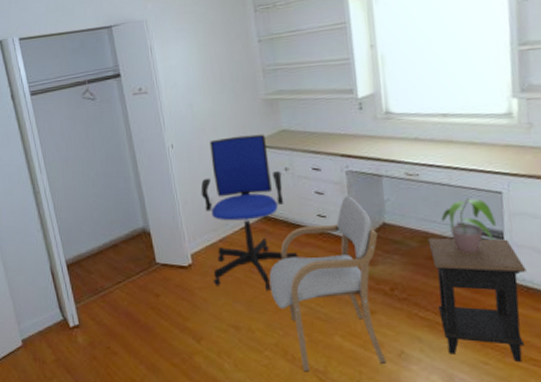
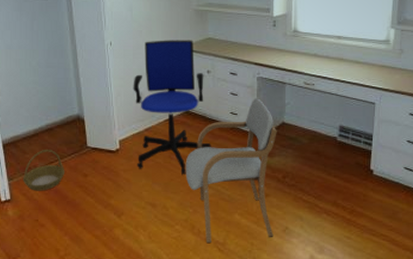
basket: none [89,267,135,315] -> present [22,149,65,191]
side table: present [428,237,527,362] -> none [316,137,386,237]
potted plant: present [441,197,496,254] -> none [328,105,368,151]

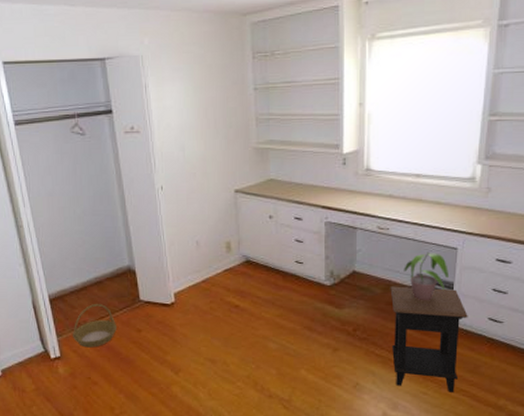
office chair: present [133,40,211,175] -> none [187,182,275,330]
armchair: present [185,98,277,244] -> none [246,245,347,401]
side table: none [316,137,386,237] -> present [390,286,468,392]
potted plant: none [328,105,368,151] -> present [404,251,448,301]

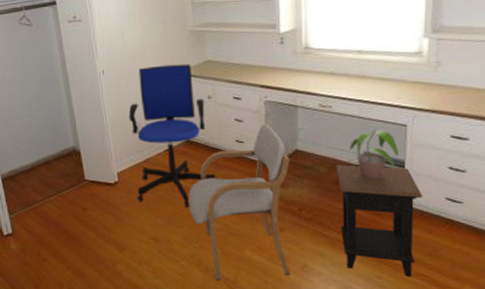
basket: present [72,303,118,348] -> none [22,182,64,225]
office chair: none [187,182,275,330] -> present [128,63,216,209]
armchair: none [246,245,347,401] -> present [188,124,291,281]

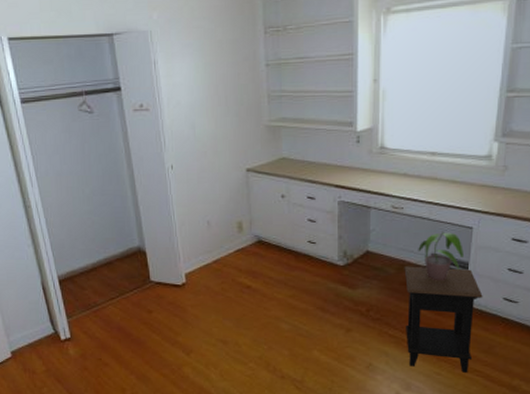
office chair: present [128,63,216,209] -> none [198,160,287,310]
armchair: present [188,124,291,281] -> none [258,225,361,381]

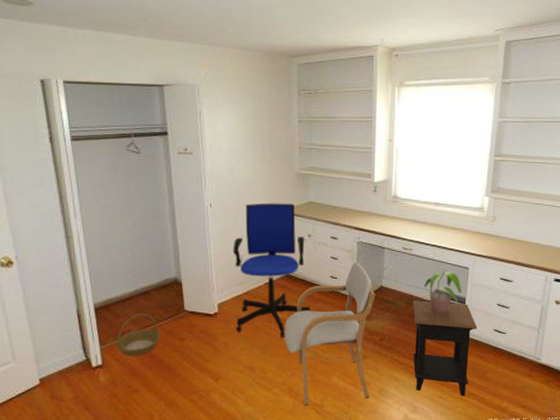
basket: none [82,284,128,329] -> present [115,312,161,356]
office chair: none [198,160,287,310] -> present [233,203,311,339]
armchair: none [258,225,361,381] -> present [284,262,375,406]

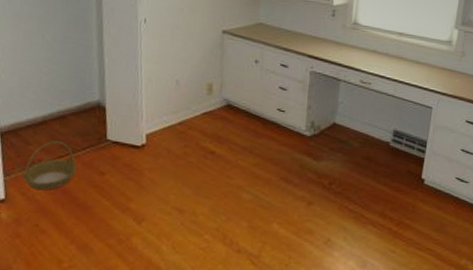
office chair: present [233,203,311,339] -> none [164,21,253,178]
armchair: present [284,262,375,406] -> none [220,94,327,256]
side table: present [412,300,477,396] -> none [365,140,438,251]
potted plant: present [424,270,461,314] -> none [382,108,423,158]

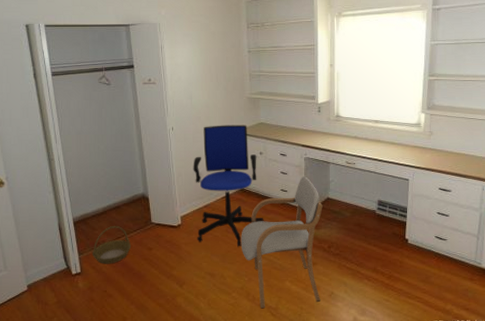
office chair: none [164,21,253,178] -> present [193,124,264,247]
armchair: none [220,94,327,256] -> present [241,176,323,309]

